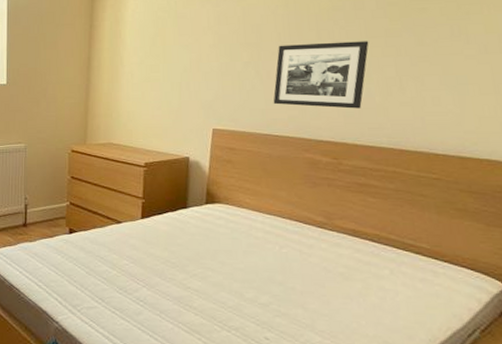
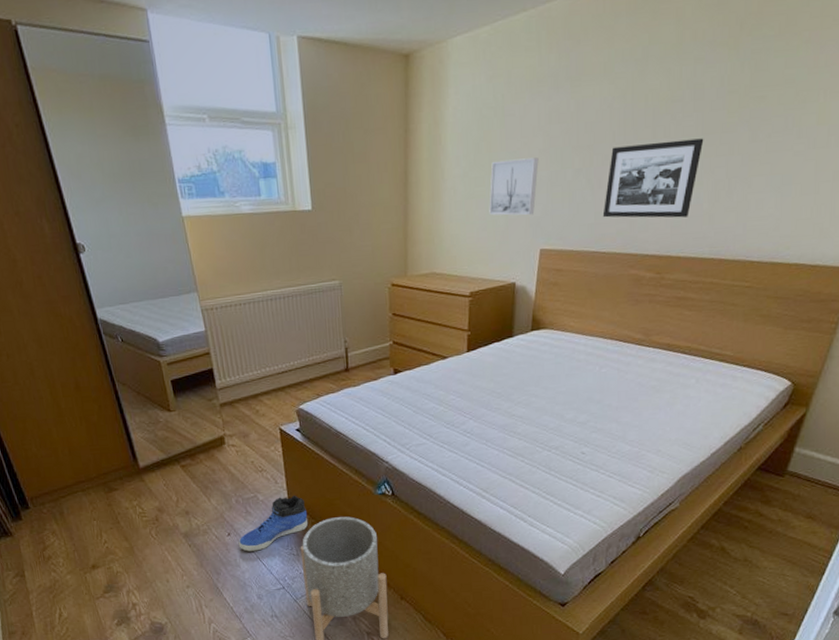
wall art: none [163,51,209,99] -> present [489,157,539,216]

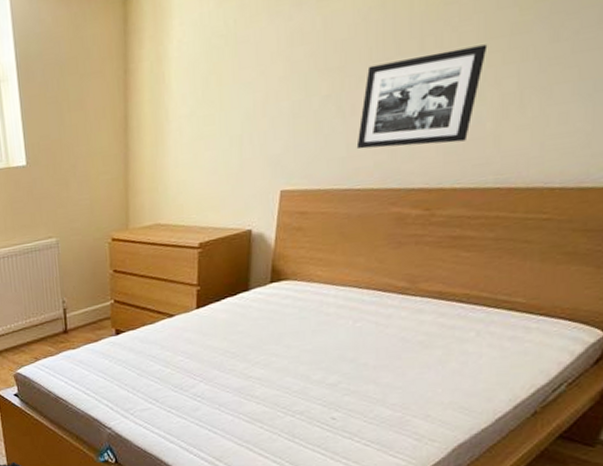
wall art: present [489,157,539,216] -> none [220,86,278,157]

